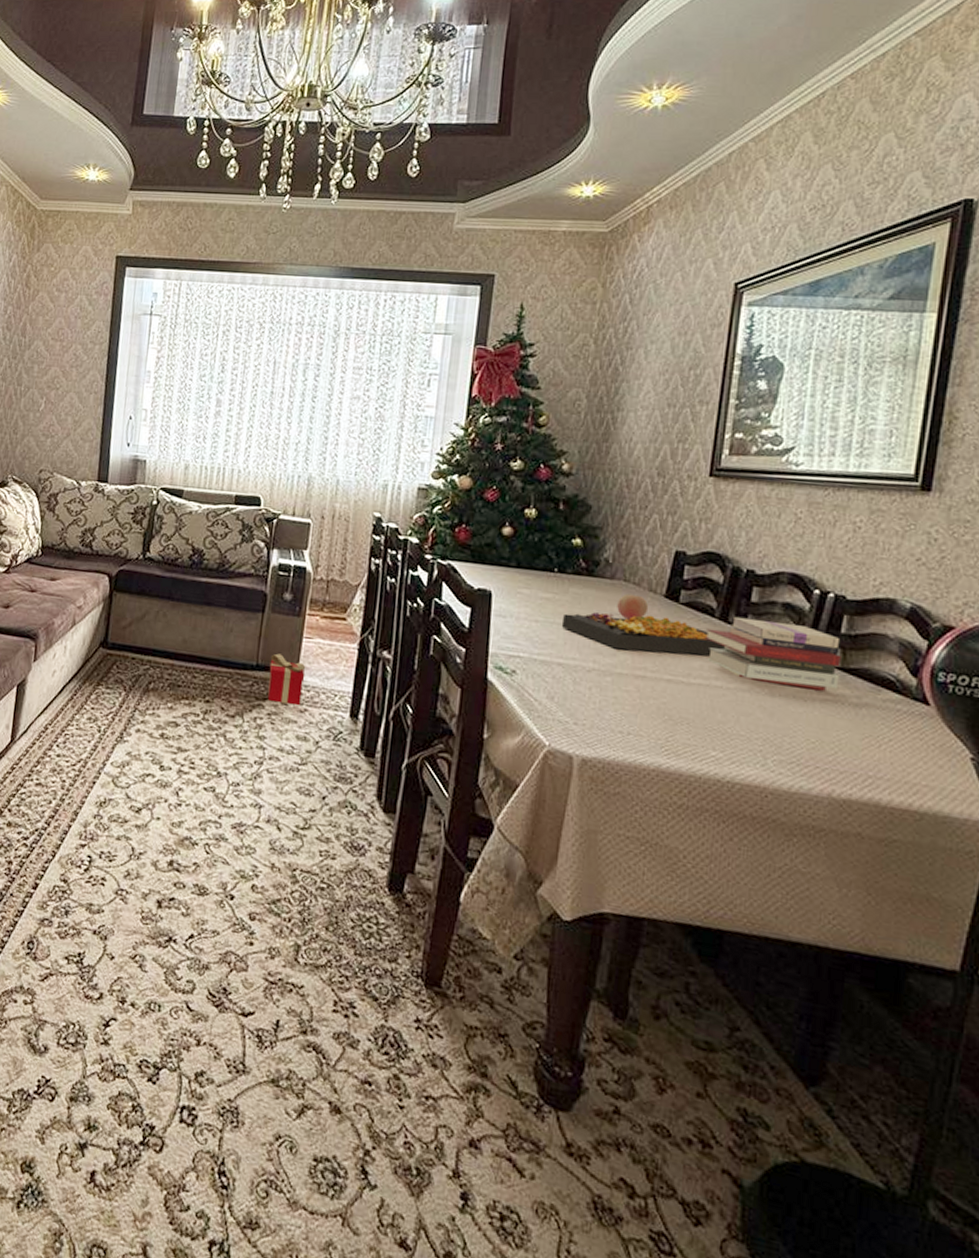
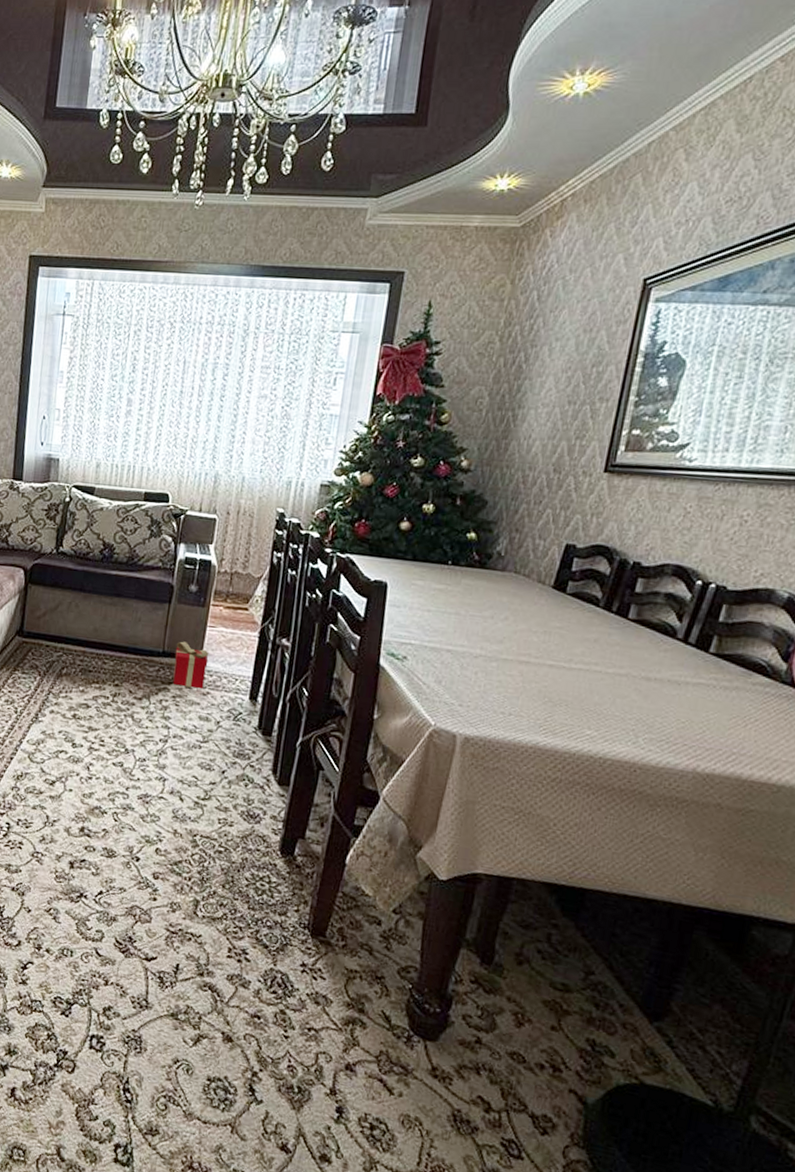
food platter: present [561,612,726,656] -> none [452,602,608,643]
fruit: present [617,593,649,620] -> none [506,584,537,610]
books: present [704,616,841,691] -> none [588,605,717,676]

